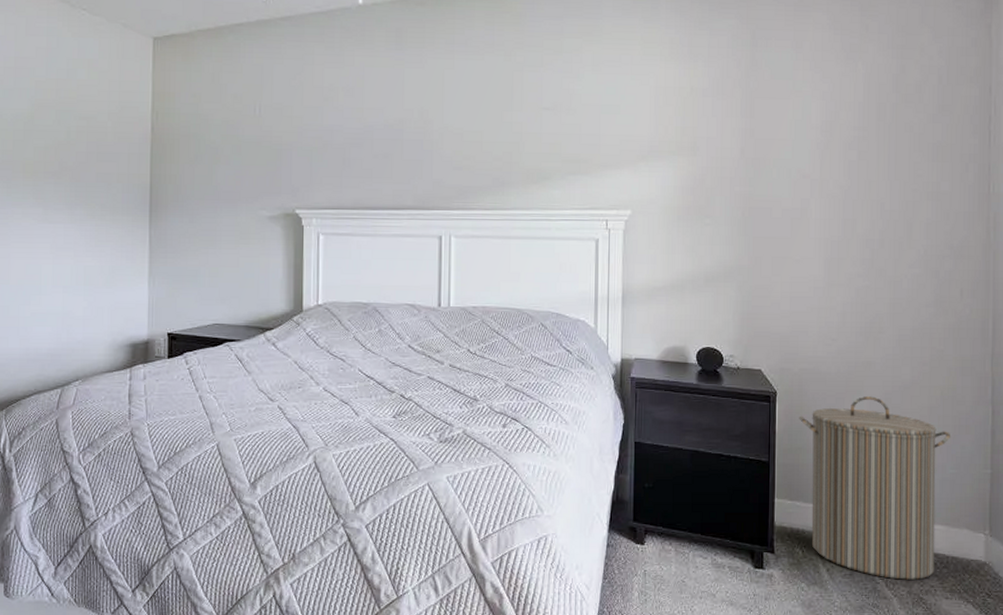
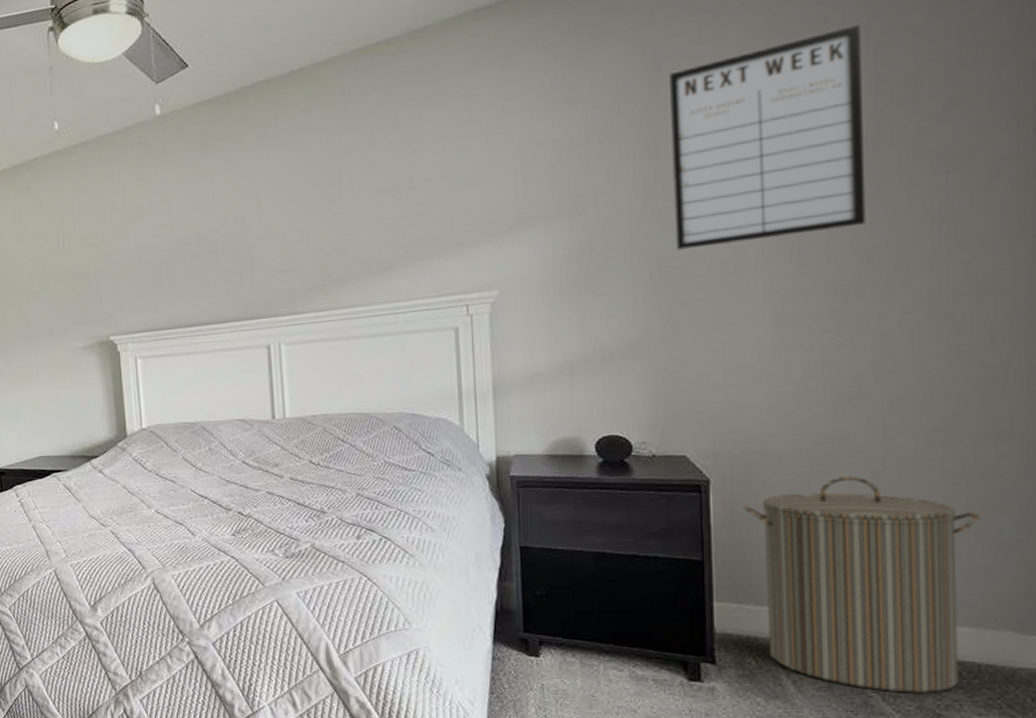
writing board: none [762,37,888,195] -> present [669,25,866,250]

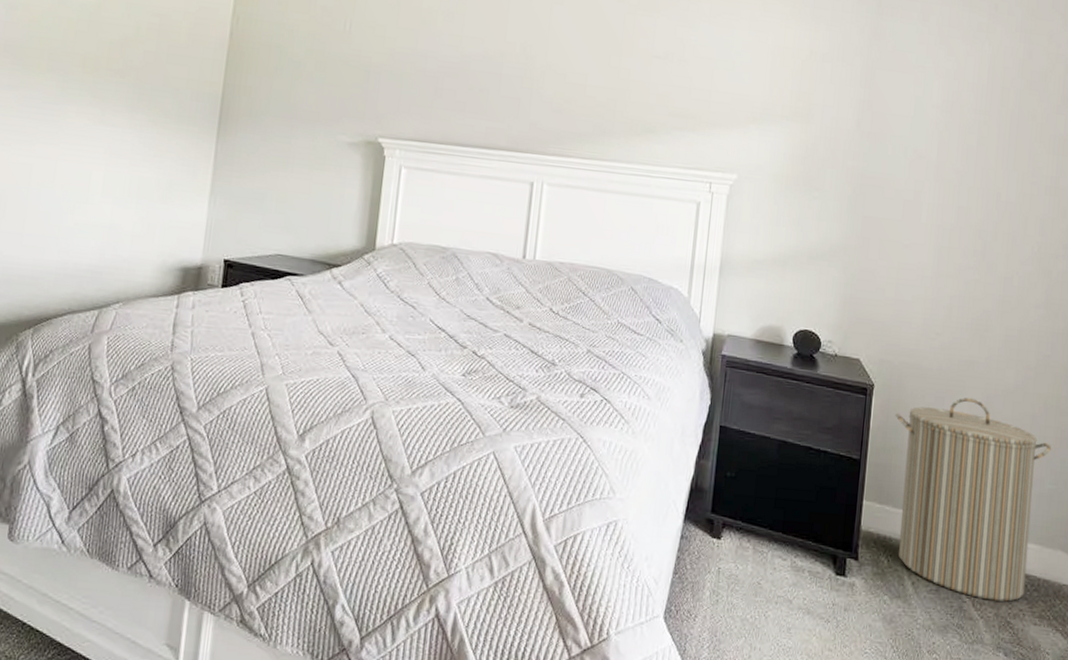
writing board: present [669,25,866,250] -> none [875,17,1017,183]

